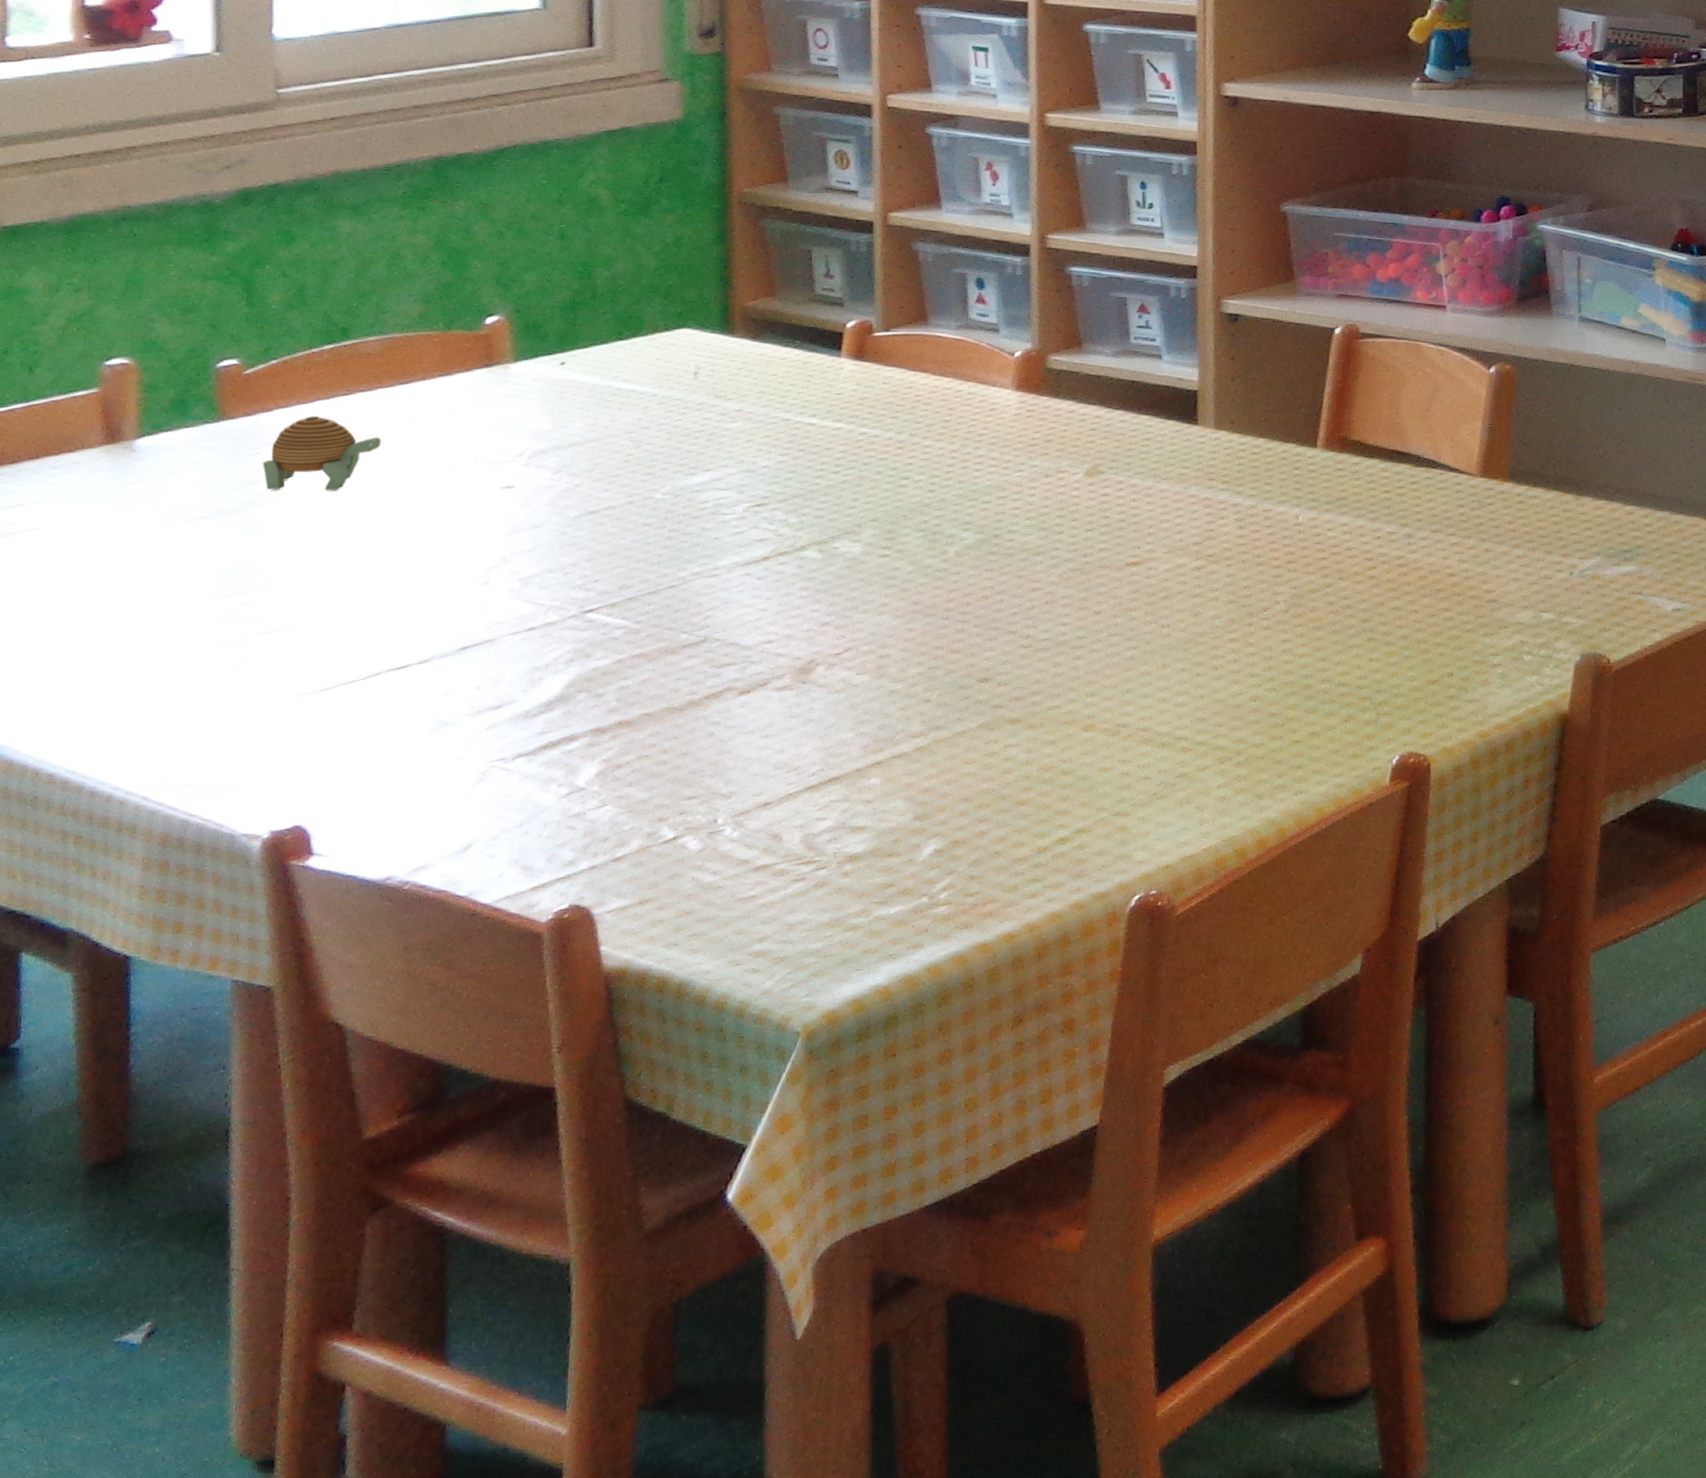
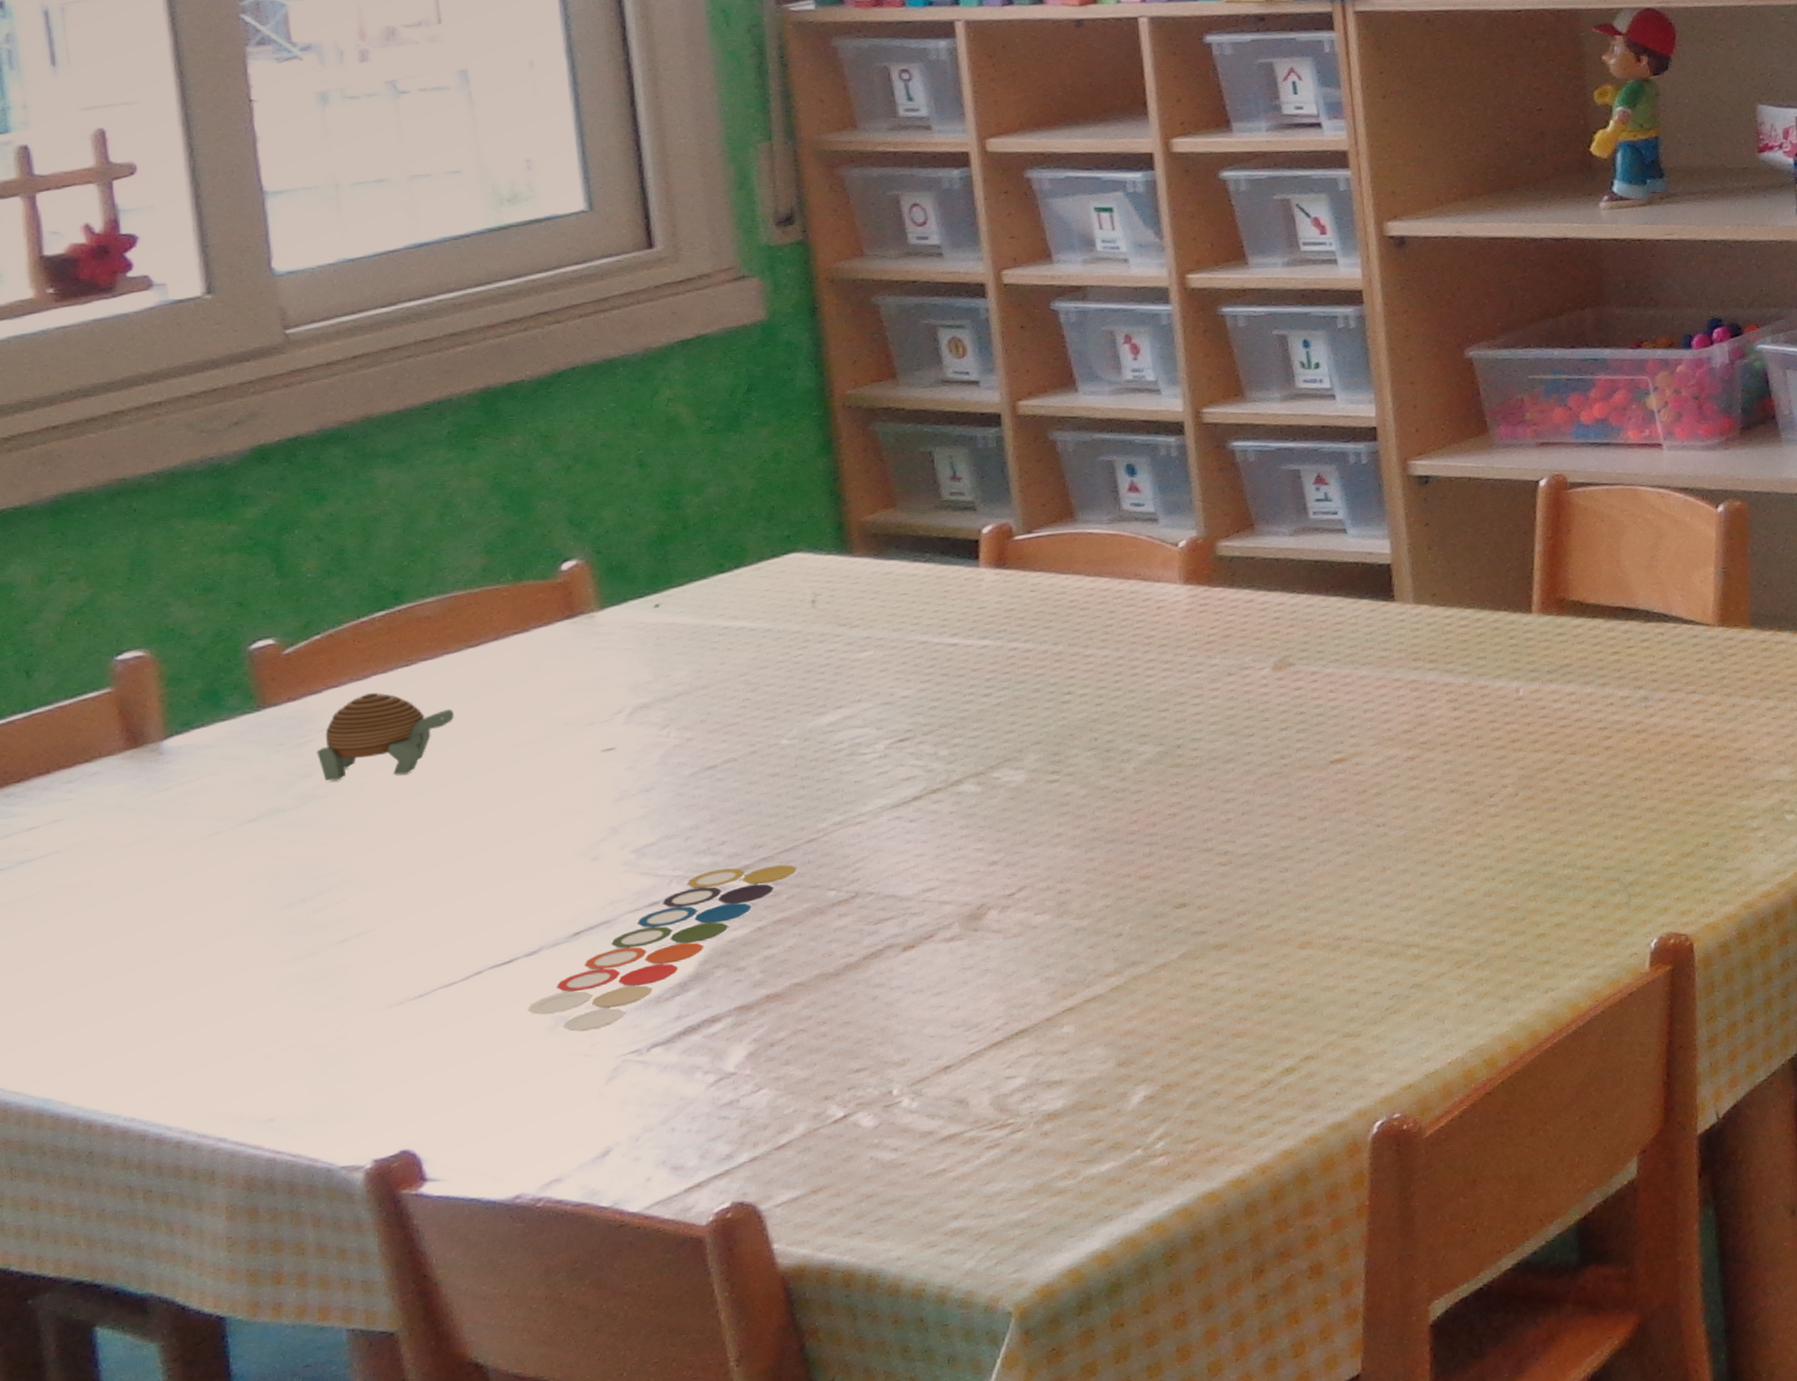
paint palette: none [414,604,657,736] -> present [527,864,797,1032]

